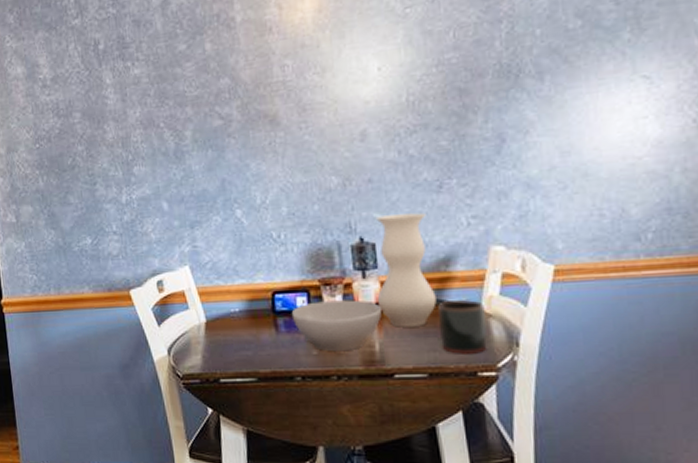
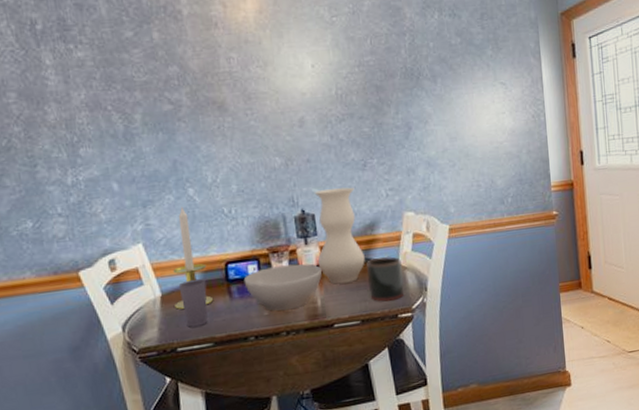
candle: none [218,229,259,339] -> present [173,206,214,310]
cup: none [223,307,252,360] -> present [178,279,208,328]

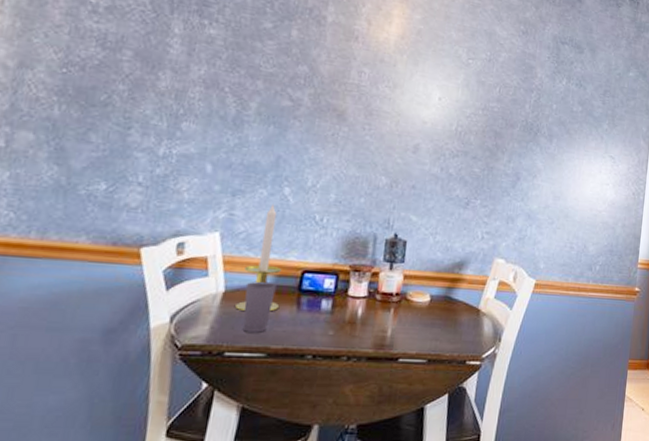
bowl: present [243,263,323,311] -> none [316,285,401,334]
vase: present [314,187,365,284] -> none [398,218,452,318]
mug: present [367,256,405,302] -> none [443,298,482,345]

